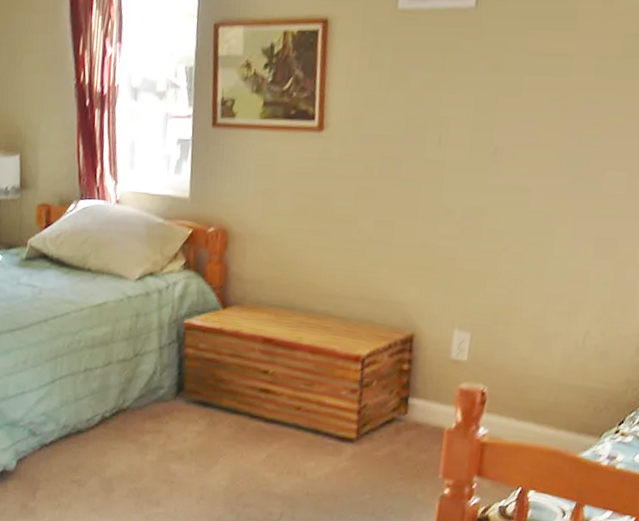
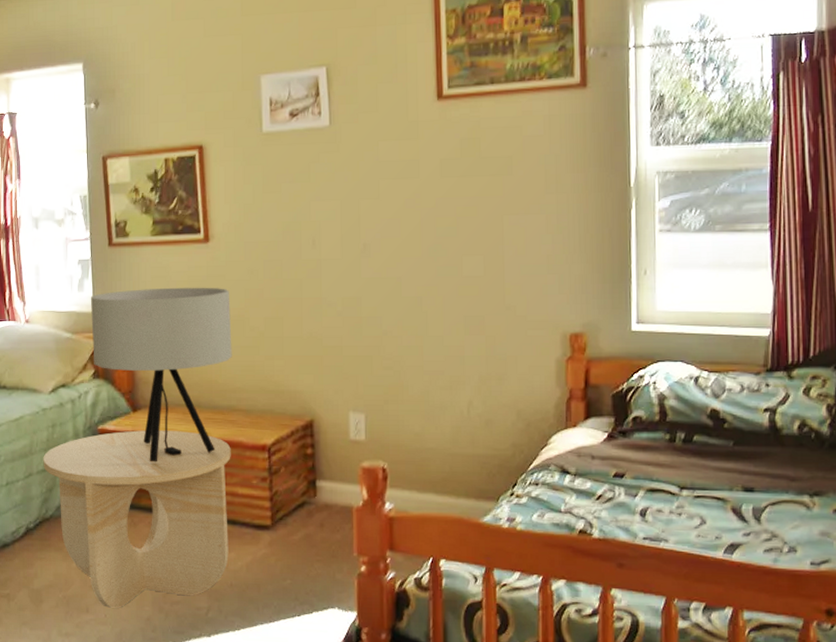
side table: none [124,327,323,505] -> present [43,430,231,608]
table lamp: none [185,177,340,363] -> present [90,287,232,463]

